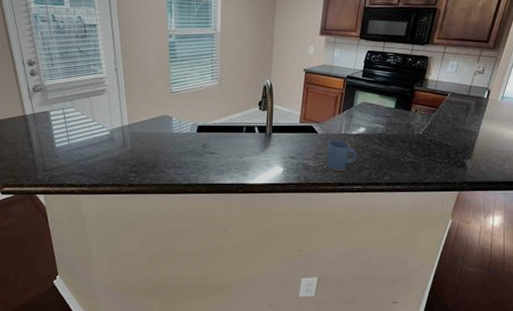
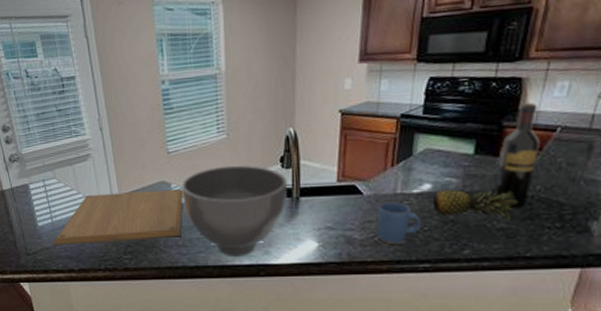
chopping board: none [67,122,181,165] -> present [52,189,183,246]
bowl: none [180,105,264,177] -> present [181,165,288,256]
fruit: none [366,132,421,157] -> present [433,189,518,221]
wine bottle: none [405,75,438,148] -> present [492,103,541,208]

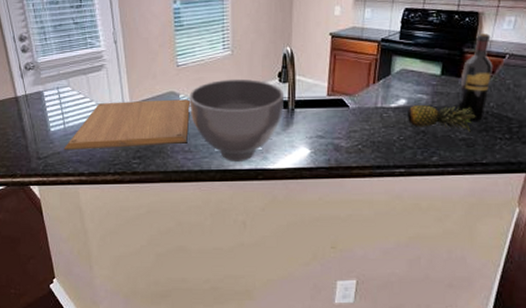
mug: present [377,202,421,245] -> none [360,114,398,152]

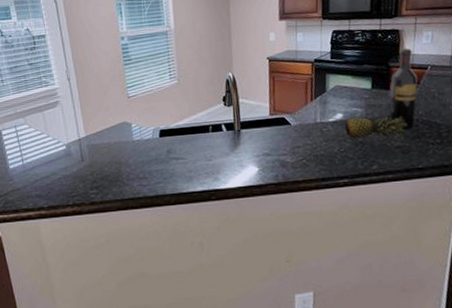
chopping board: present [64,99,190,151] -> none [23,128,143,187]
bowl: present [188,78,285,161] -> none [140,105,231,185]

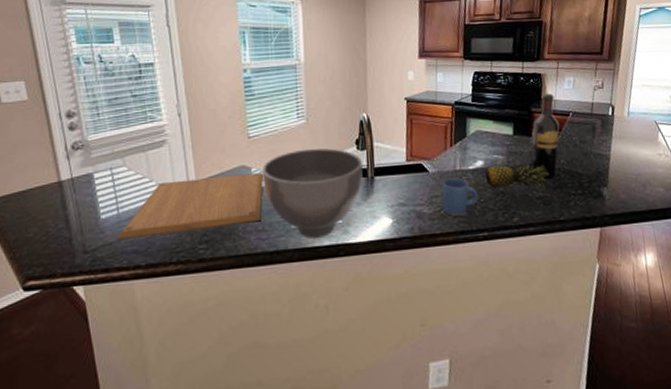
chopping board: none [23,128,143,187] -> present [116,173,263,241]
bowl: none [140,105,231,185] -> present [261,148,364,238]
mug: none [303,129,338,166] -> present [441,177,478,217]

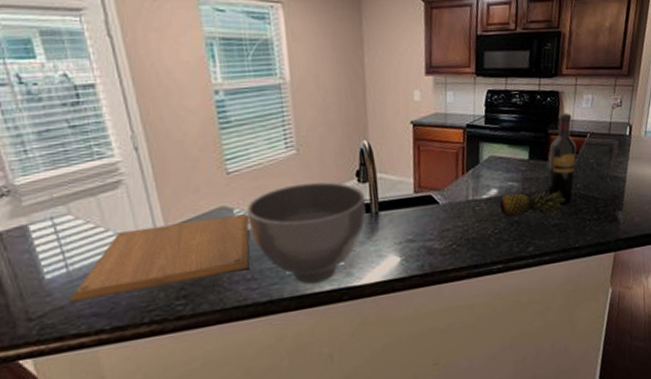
mug: present [441,177,478,217] -> none [453,208,492,251]

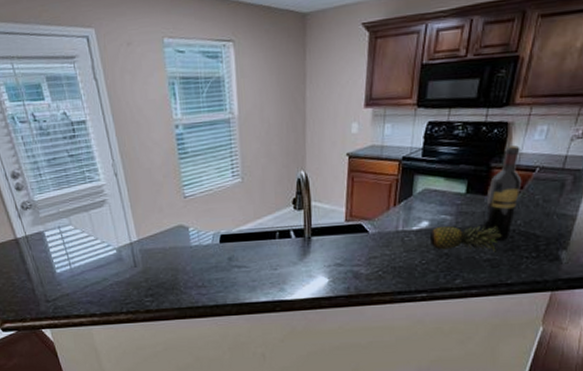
chopping board: present [69,214,250,304] -> none [72,232,201,292]
bowl: present [245,182,367,284] -> none [198,207,301,295]

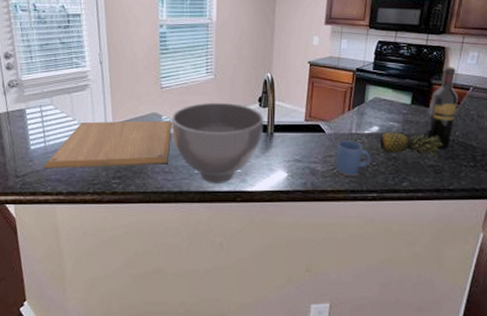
chopping board: none [72,232,201,292] -> present [43,120,172,170]
bowl: none [198,207,301,295] -> present [171,102,264,183]
mug: none [381,238,419,278] -> present [335,140,371,177]

